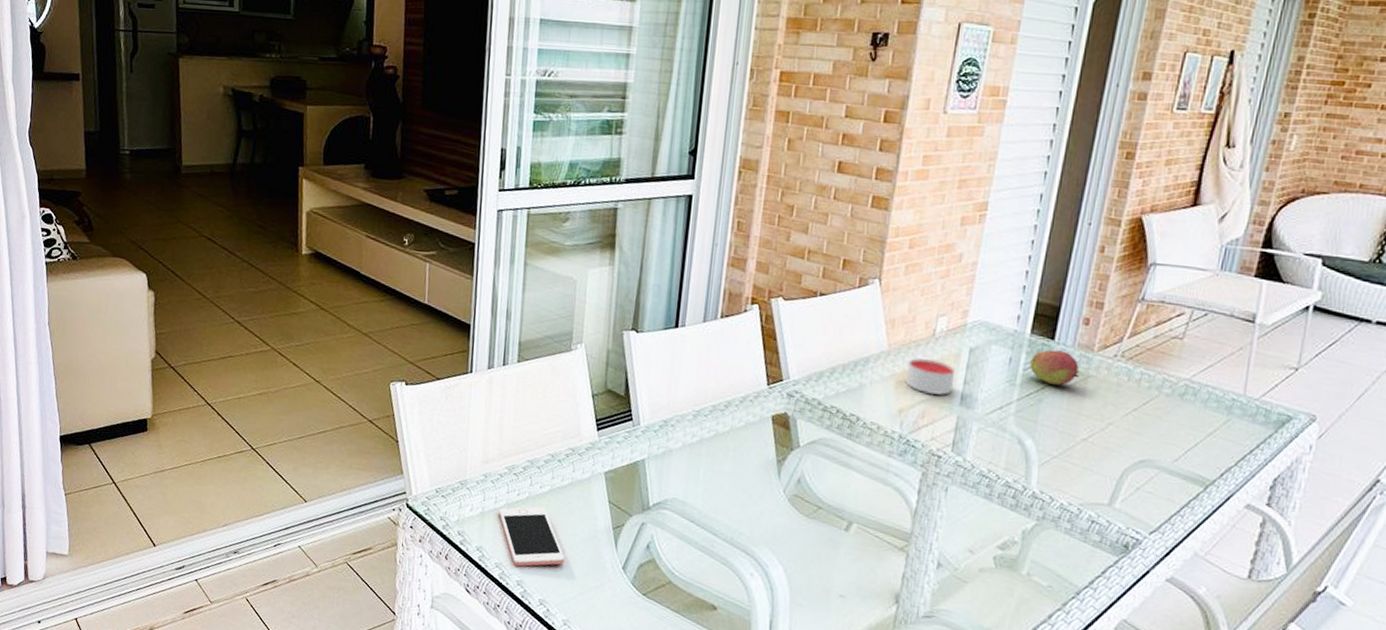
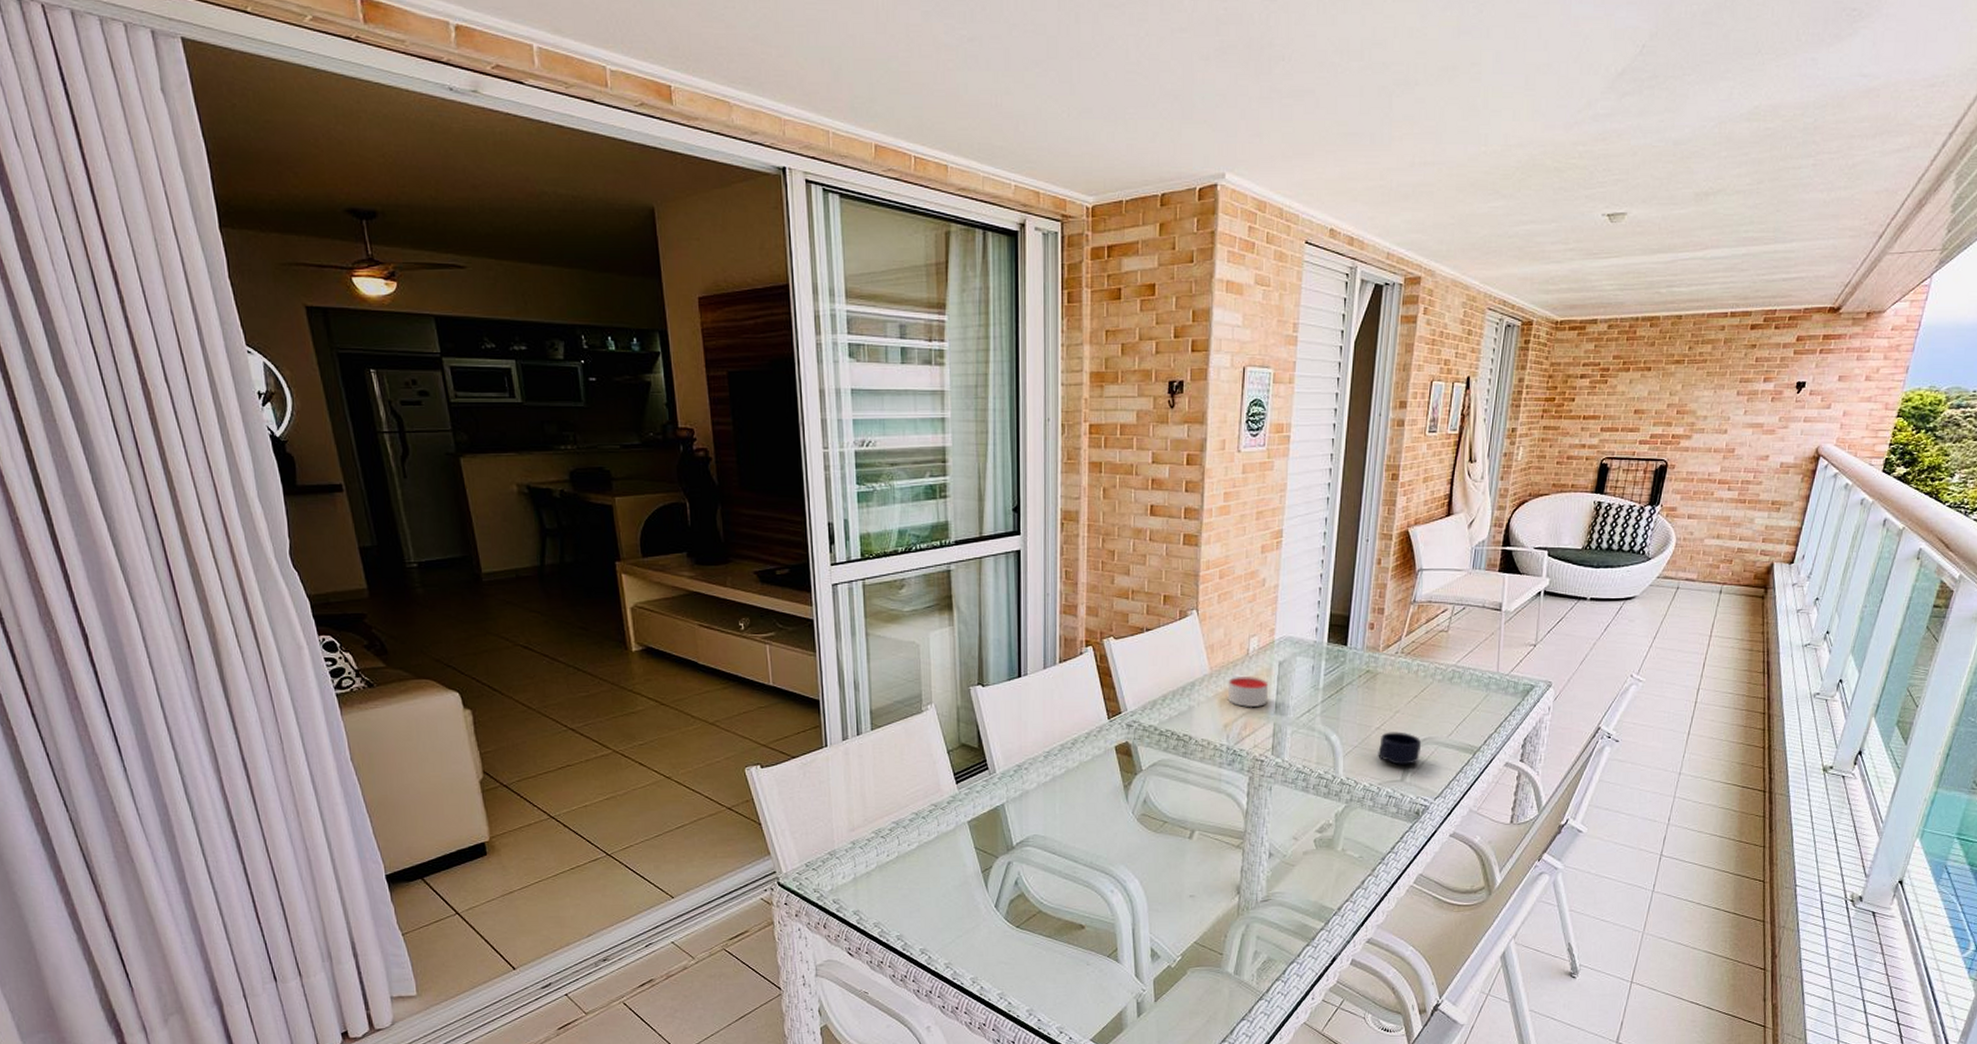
cell phone: present [498,507,565,567] -> none [870,864,940,922]
fruit: present [1030,349,1079,385] -> none [1329,654,1369,684]
mug: none [1081,445,1139,488] -> present [1378,732,1422,765]

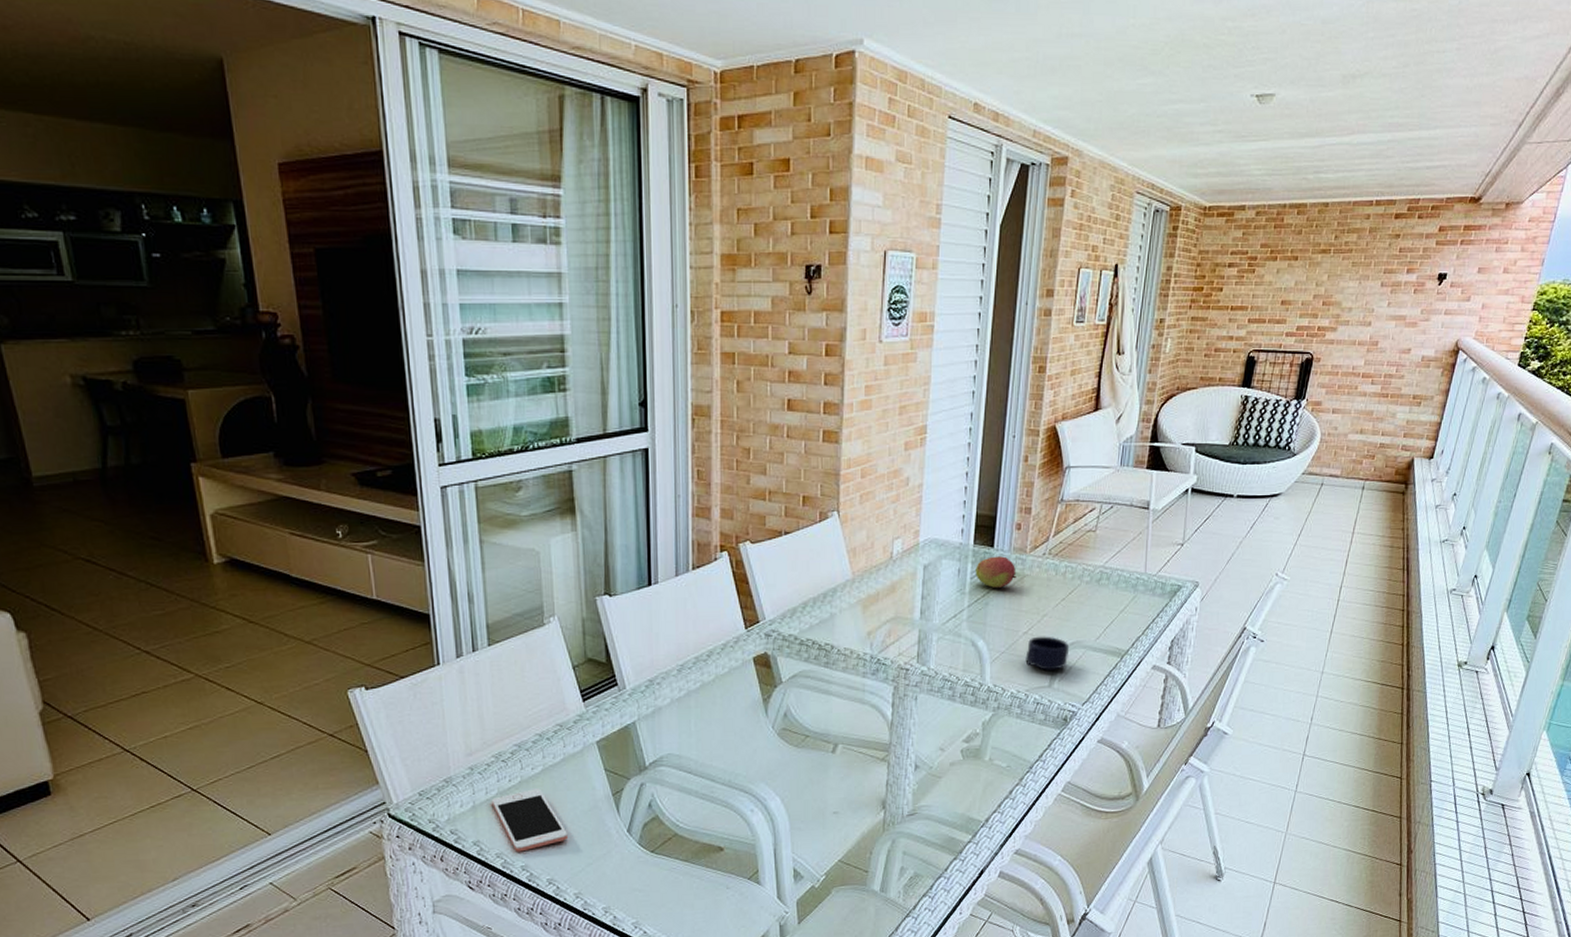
cell phone: none [870,864,940,922] -> present [491,788,568,852]
candle: present [1227,677,1269,708] -> none [870,581,914,614]
fruit: none [1329,654,1369,684] -> present [976,556,1017,588]

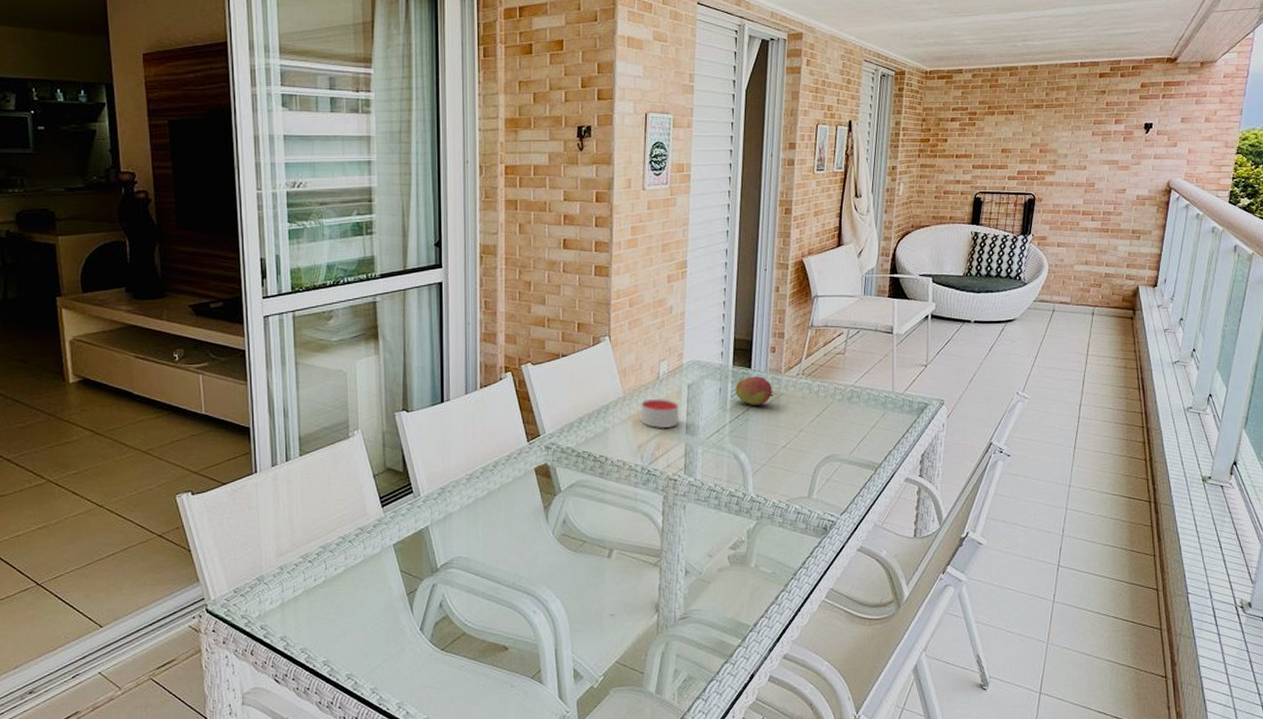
cell phone: present [491,788,568,852] -> none [298,588,366,648]
candle: none [870,581,914,614] -> present [640,399,679,429]
mug: present [1025,636,1070,670] -> none [785,450,826,482]

